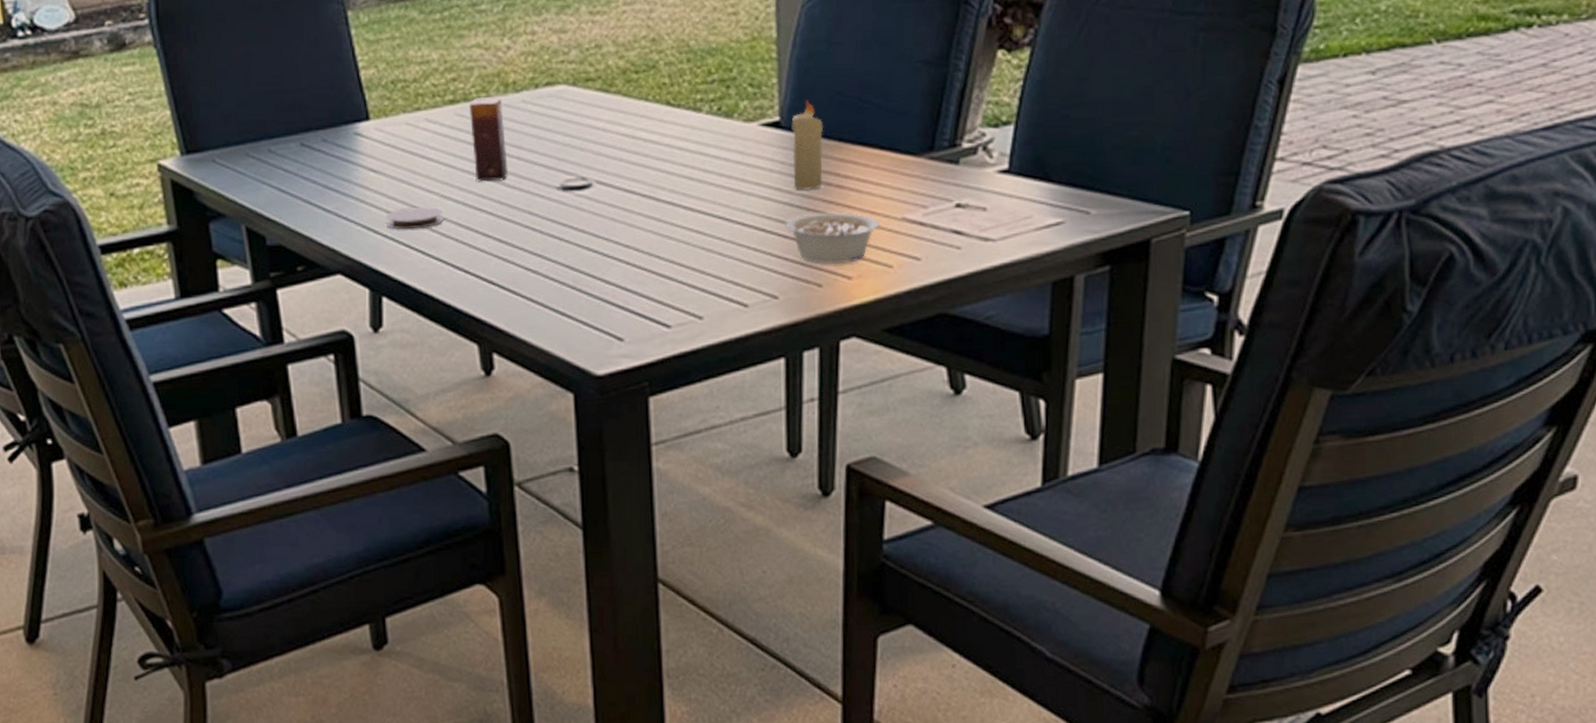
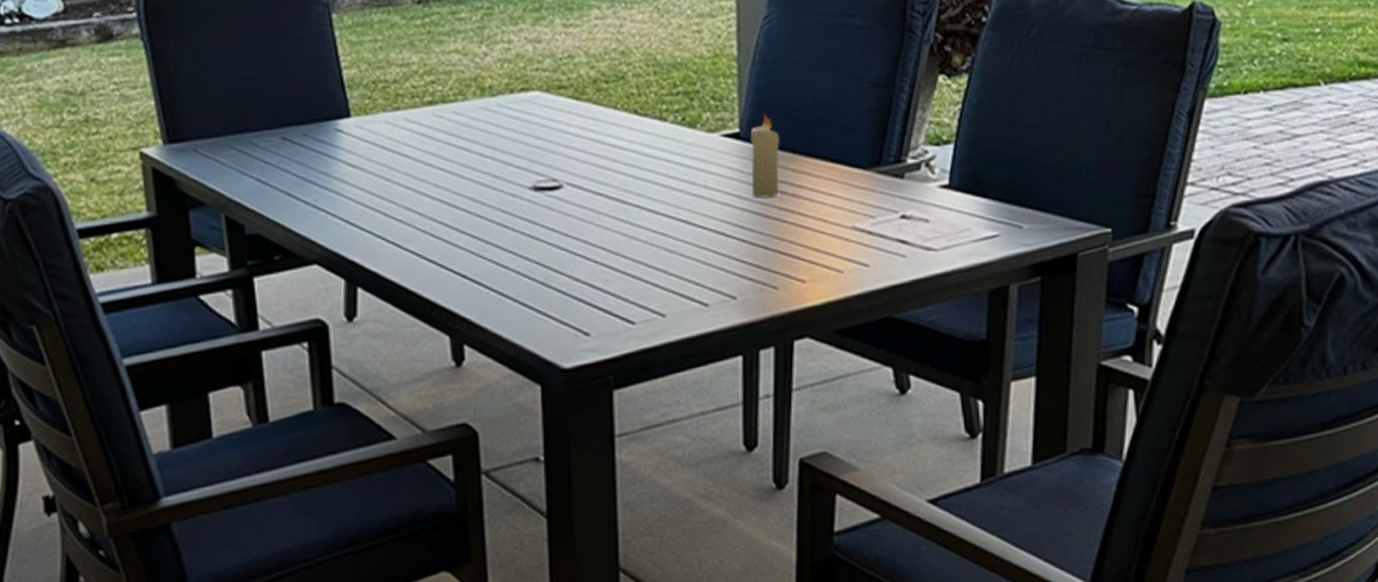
coaster: present [385,206,444,230] -> none [362,201,420,223]
candle: present [469,97,508,182] -> none [446,100,482,180]
legume: present [786,212,880,265] -> none [744,219,831,269]

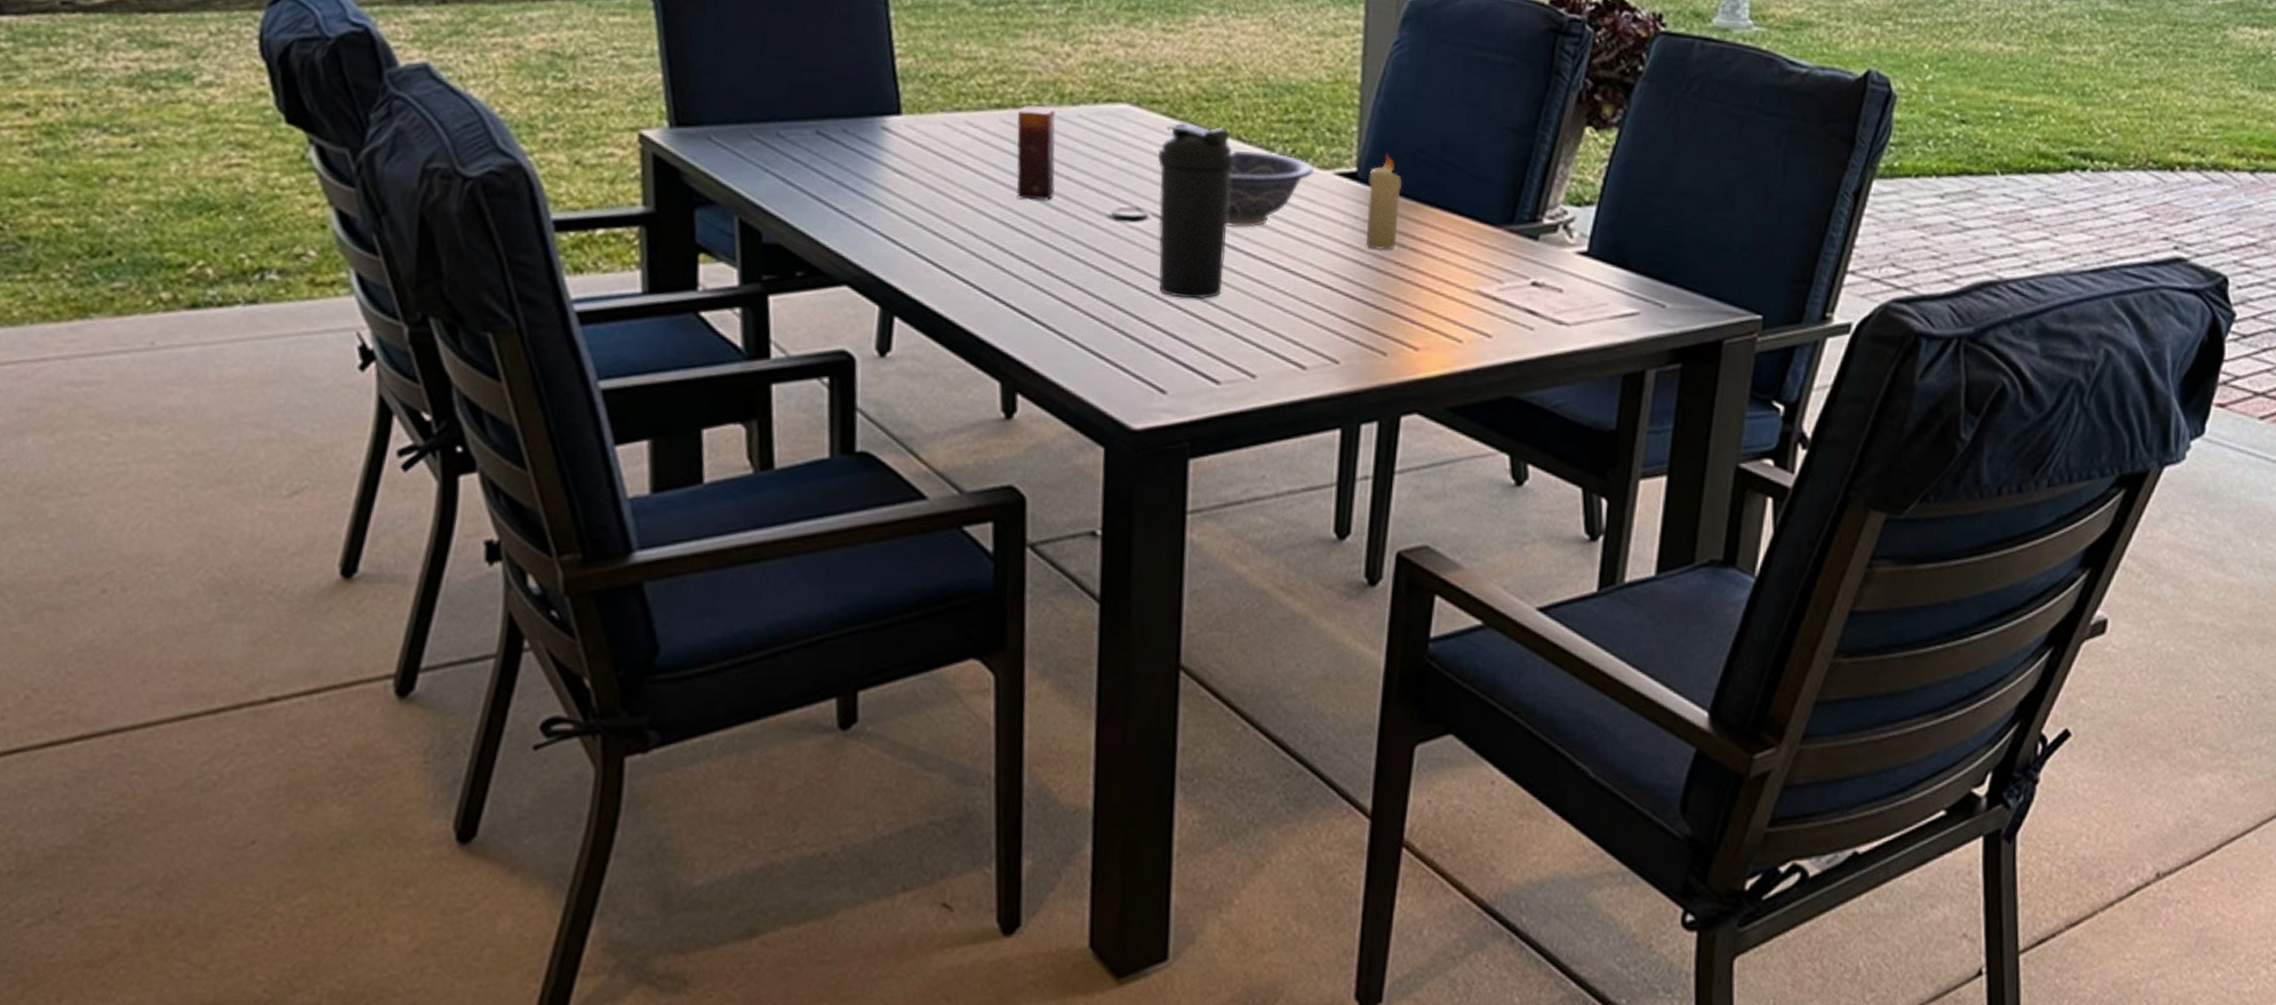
candle: none [446,100,482,180] -> present [1016,105,1055,201]
water bottle: none [567,102,633,253] -> present [1158,122,1234,300]
decorative bowl: none [629,122,702,189] -> present [1226,149,1314,228]

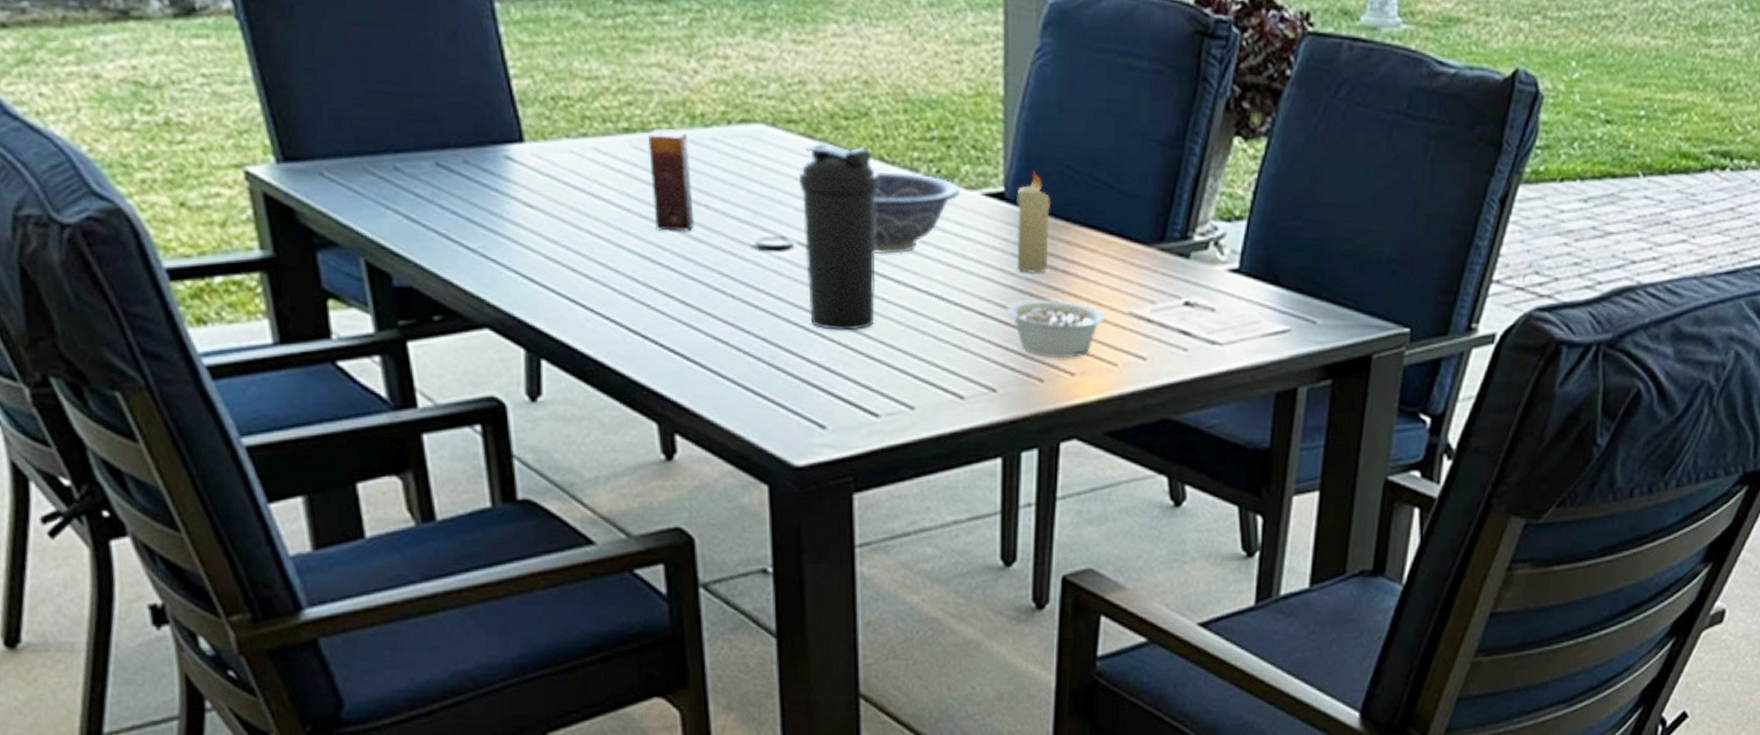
legume: none [1354,275,1453,334] -> present [1007,299,1106,359]

